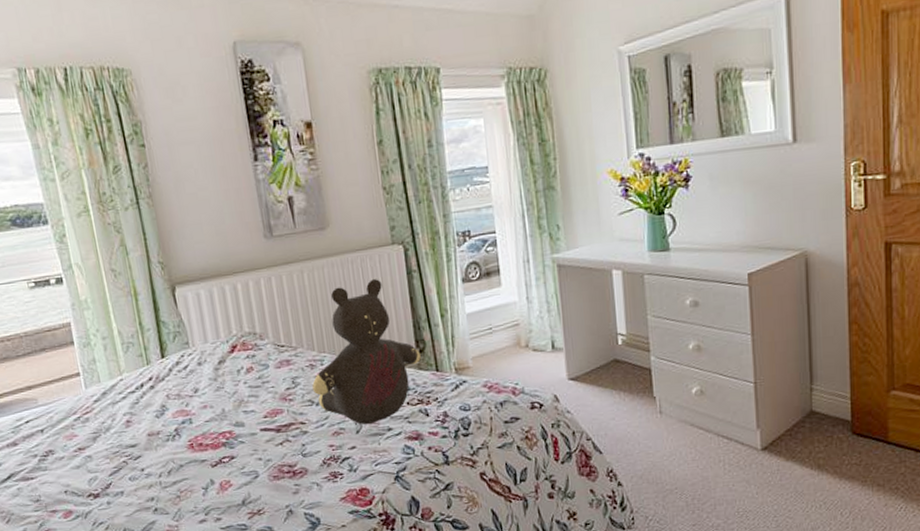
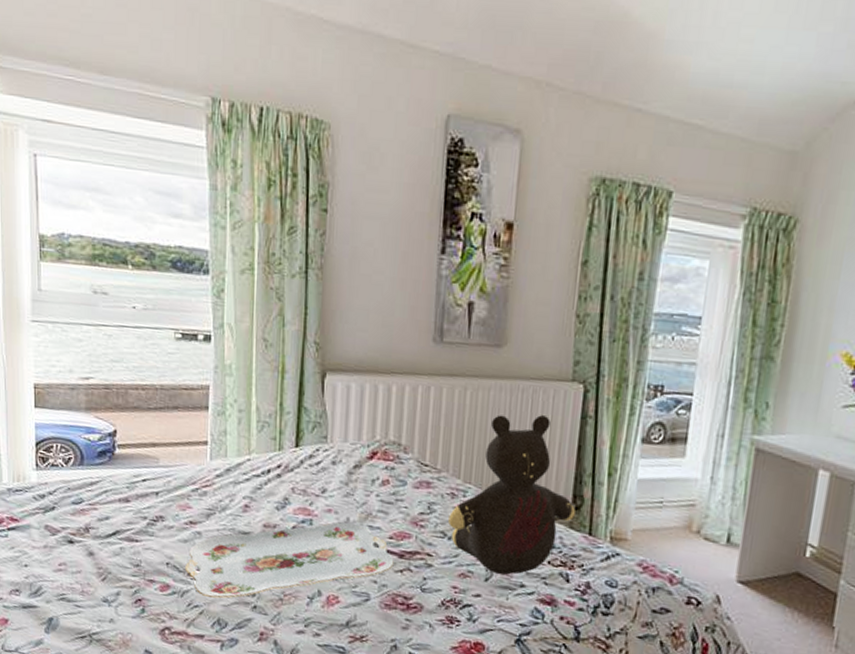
serving tray: none [83,412,273,512] -> present [185,522,394,598]

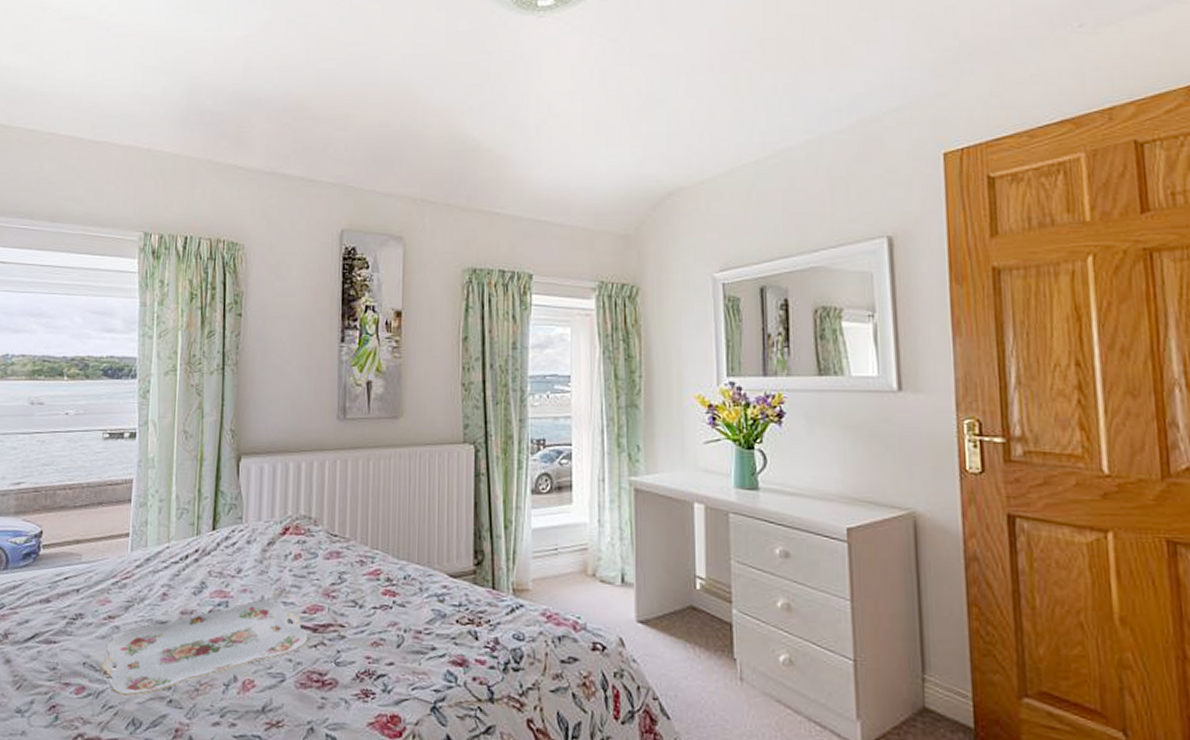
teddy bear: present [448,415,575,575] -> none [359,477,477,639]

